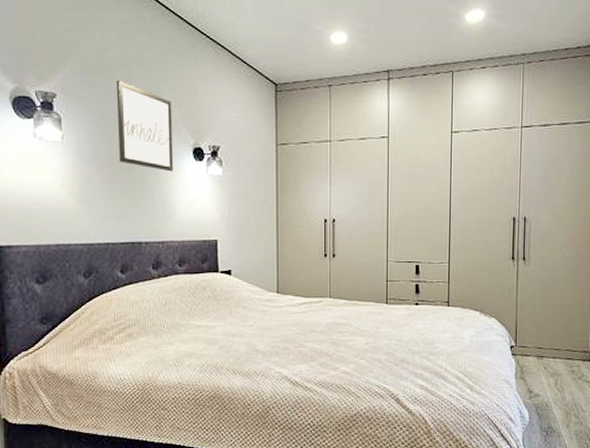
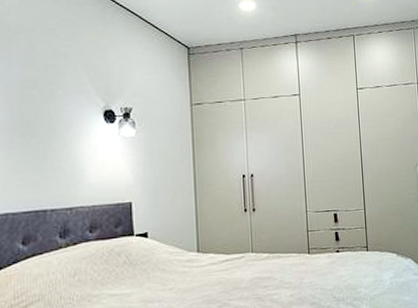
wall art: present [117,80,173,172] -> none [19,44,82,135]

